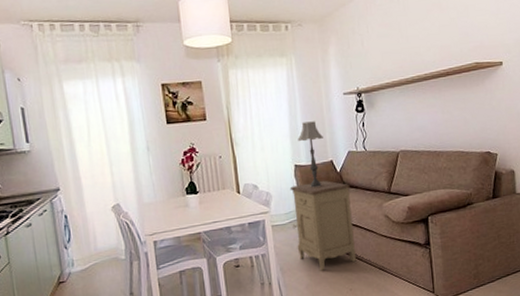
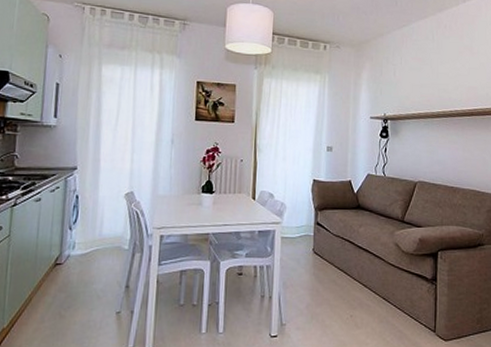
nightstand: present [289,180,356,271] -> none [302,199,365,292]
table lamp: present [297,121,323,188] -> none [320,139,345,205]

